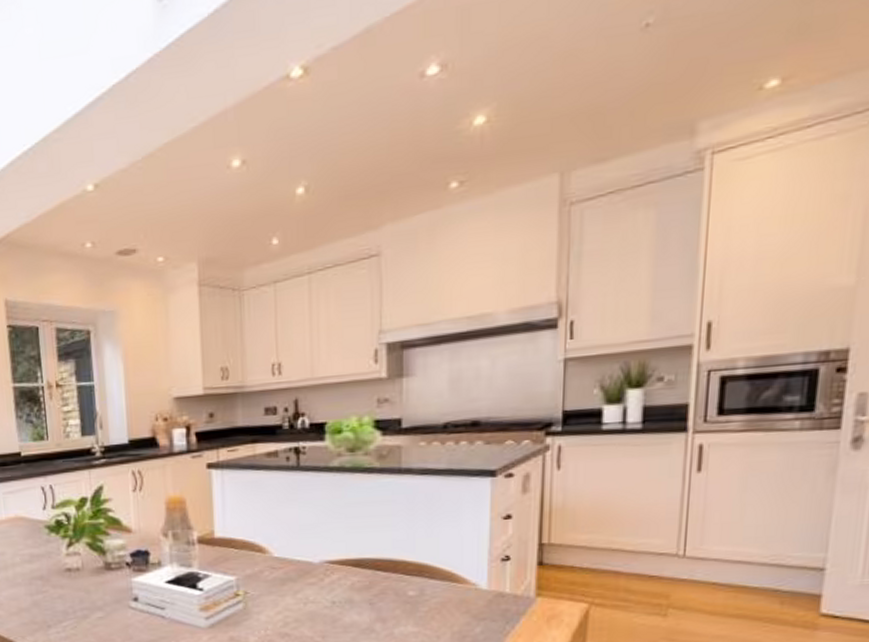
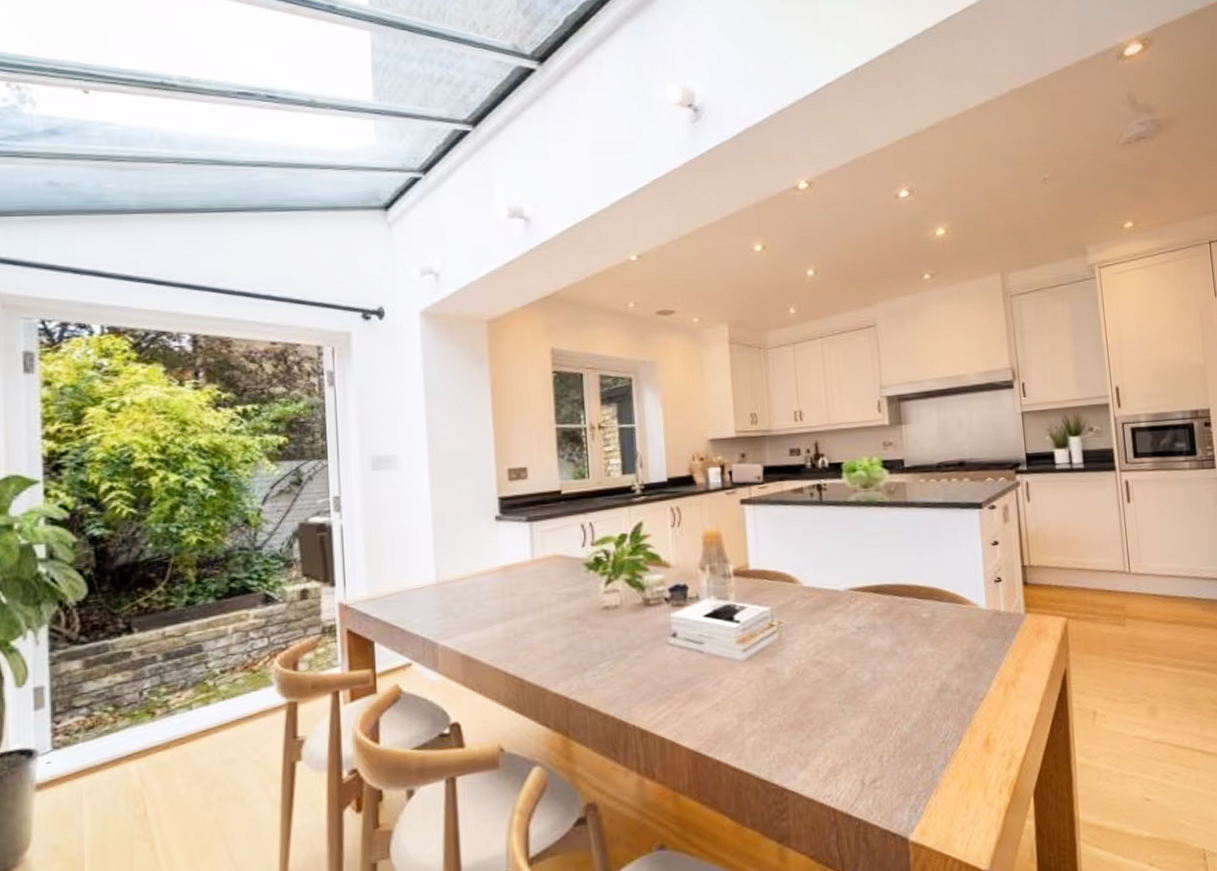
toaster: none [197,423,235,448] -> present [731,463,765,485]

